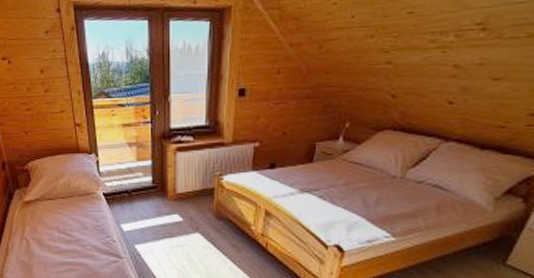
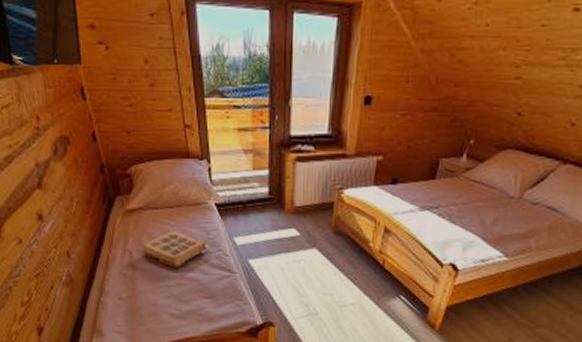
book: none [36,219,99,254] -> present [141,230,210,268]

